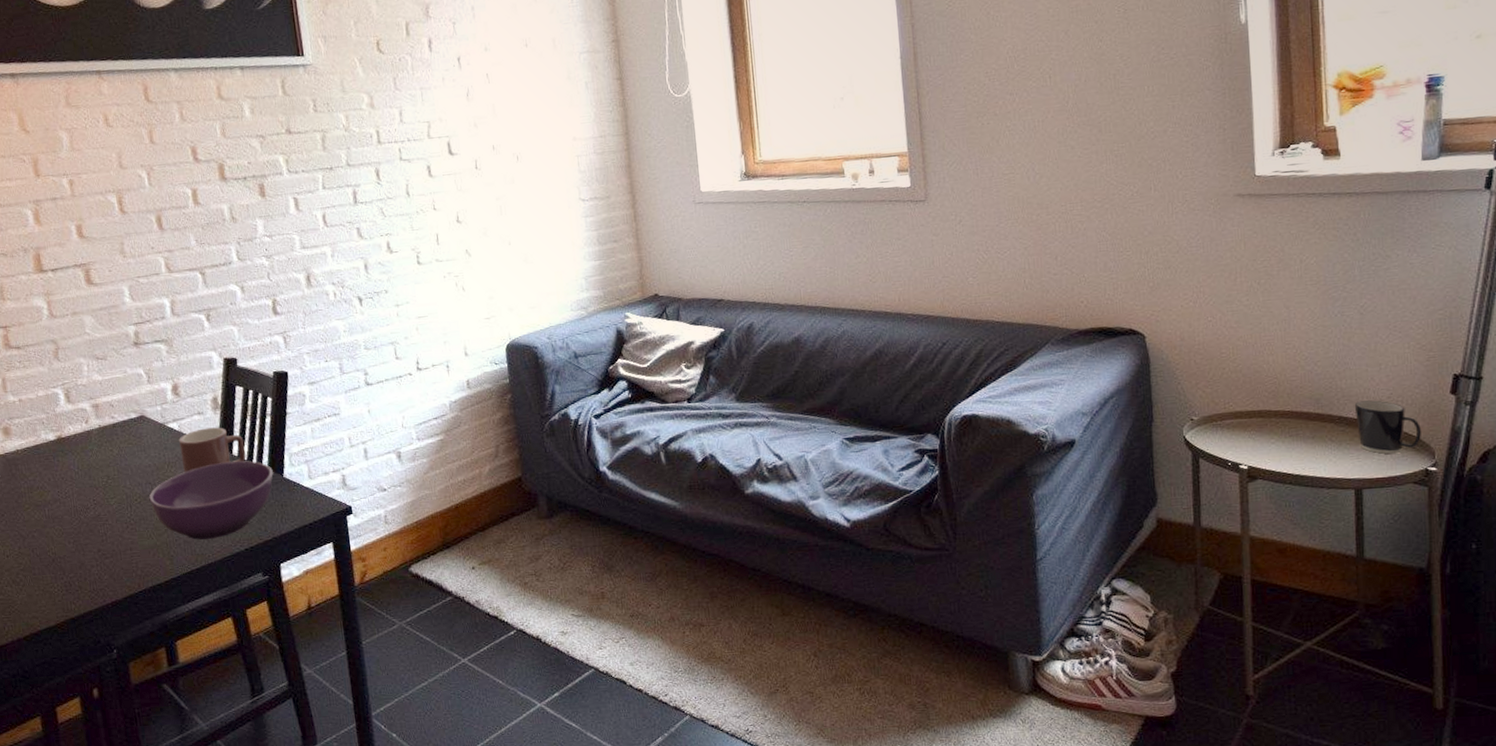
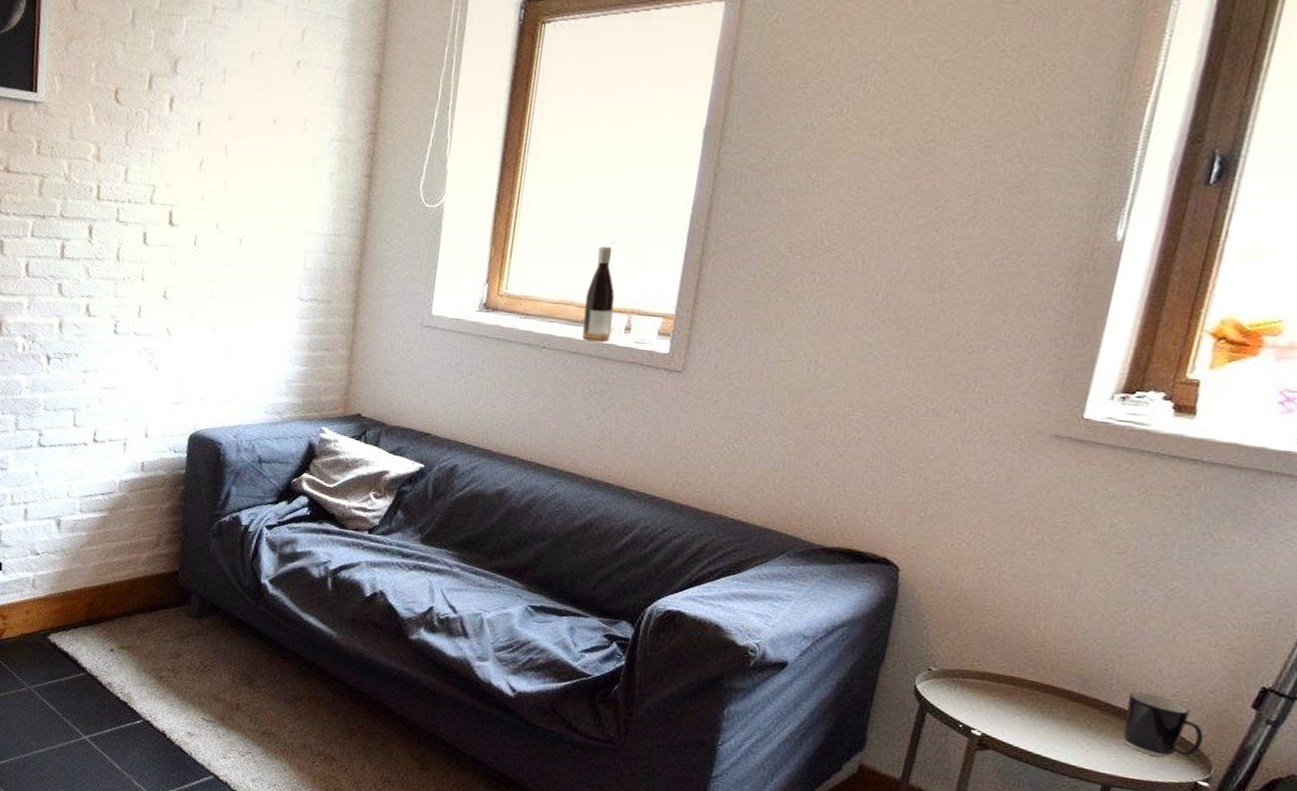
bottle: none [830,103,859,190] -> present [581,246,615,343]

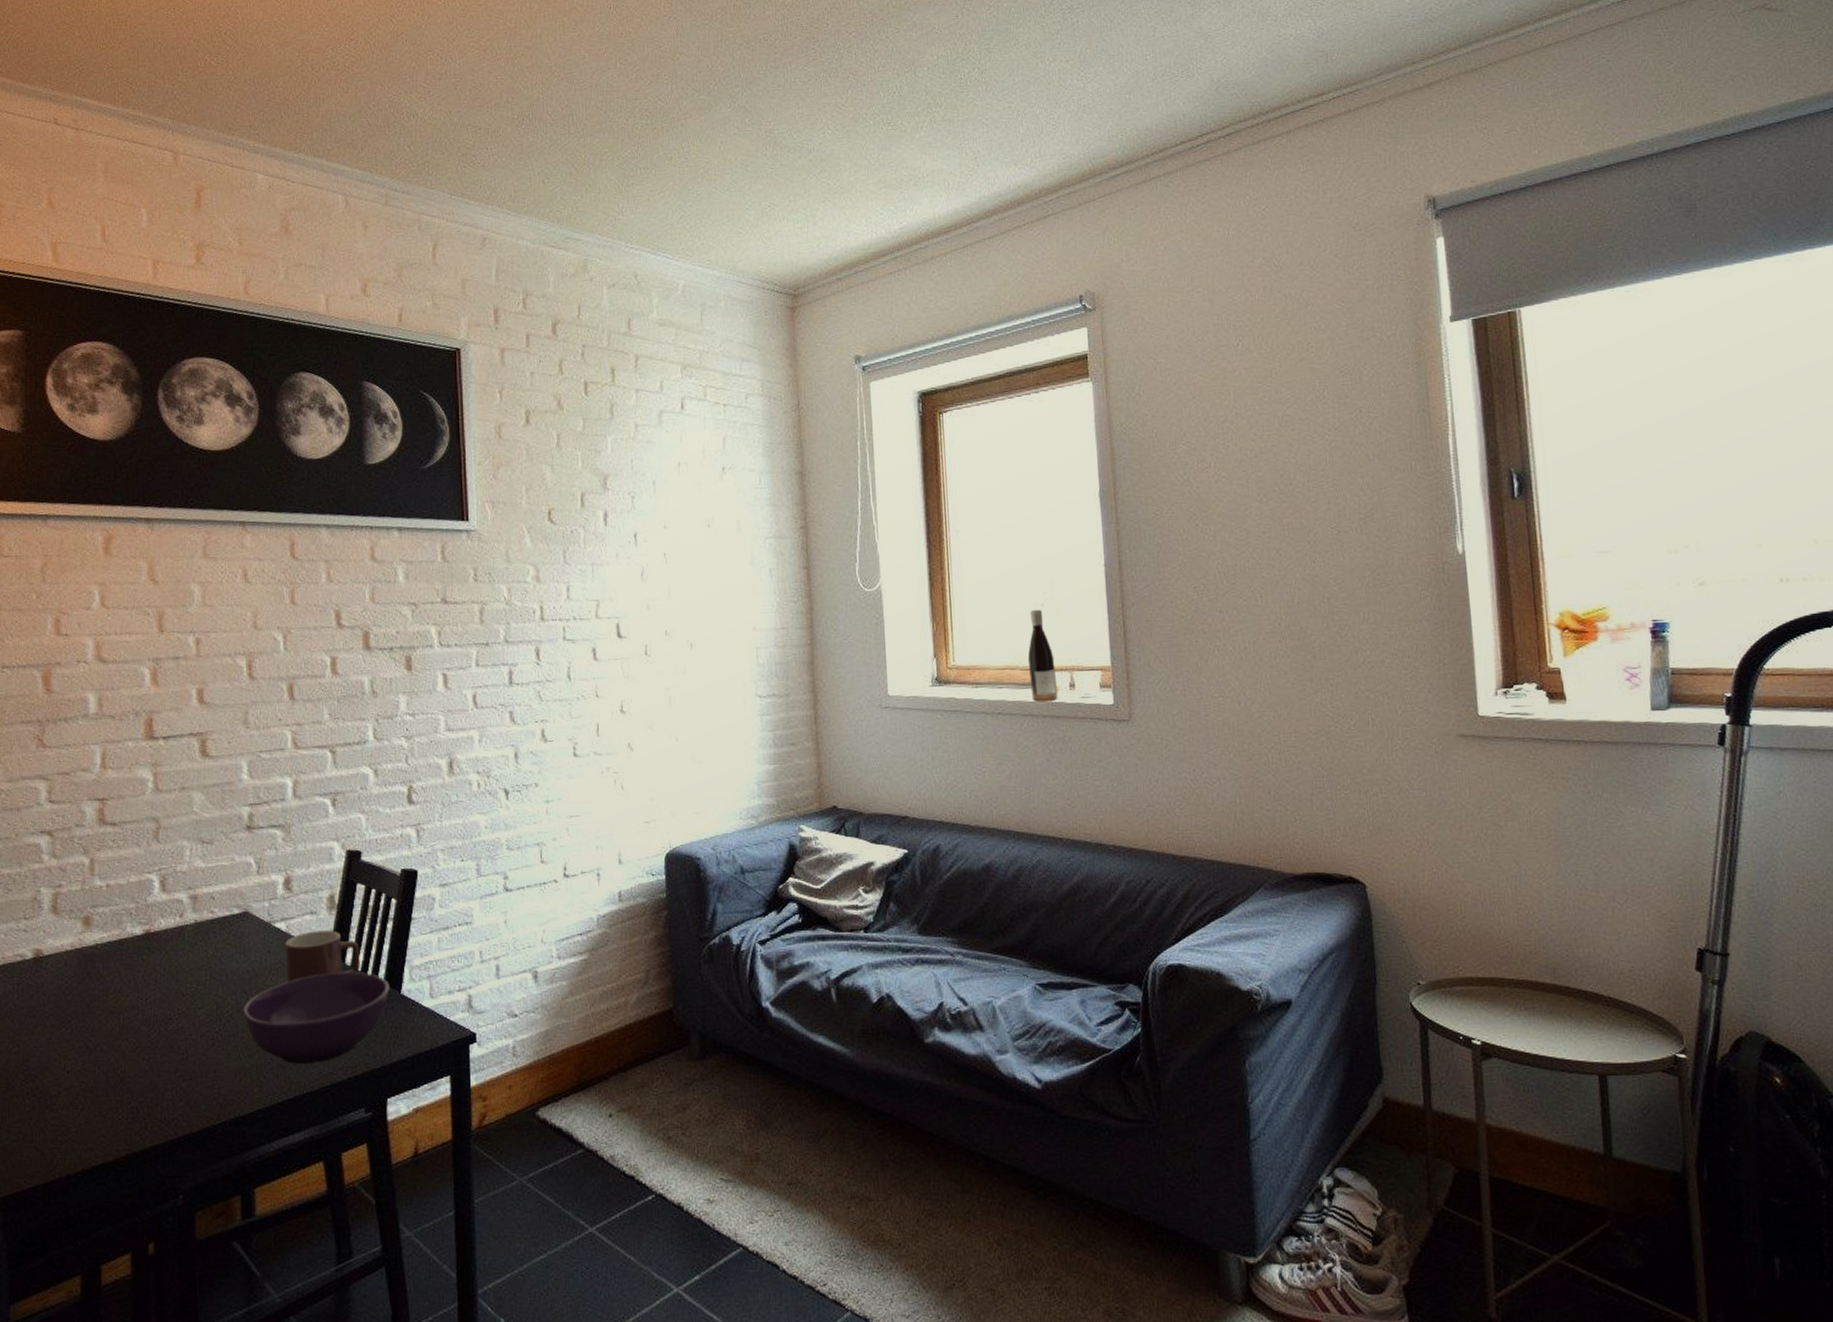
mug: present [1122,692,1204,759] -> none [1593,973,1668,1037]

